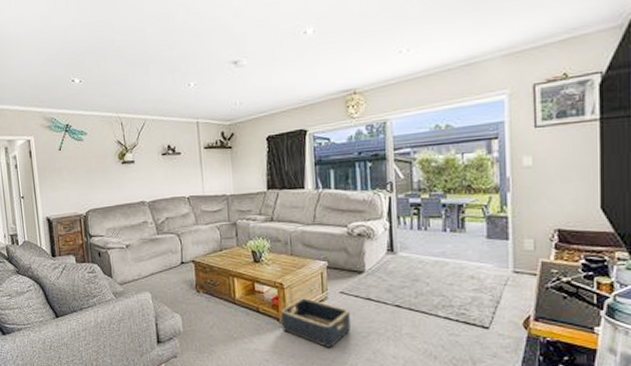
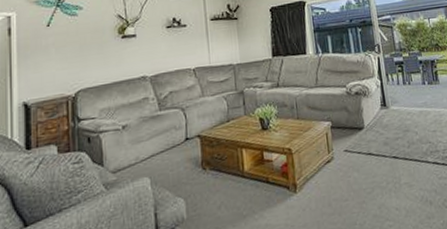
basket: present [280,298,350,347] -> none [290,160,357,210]

